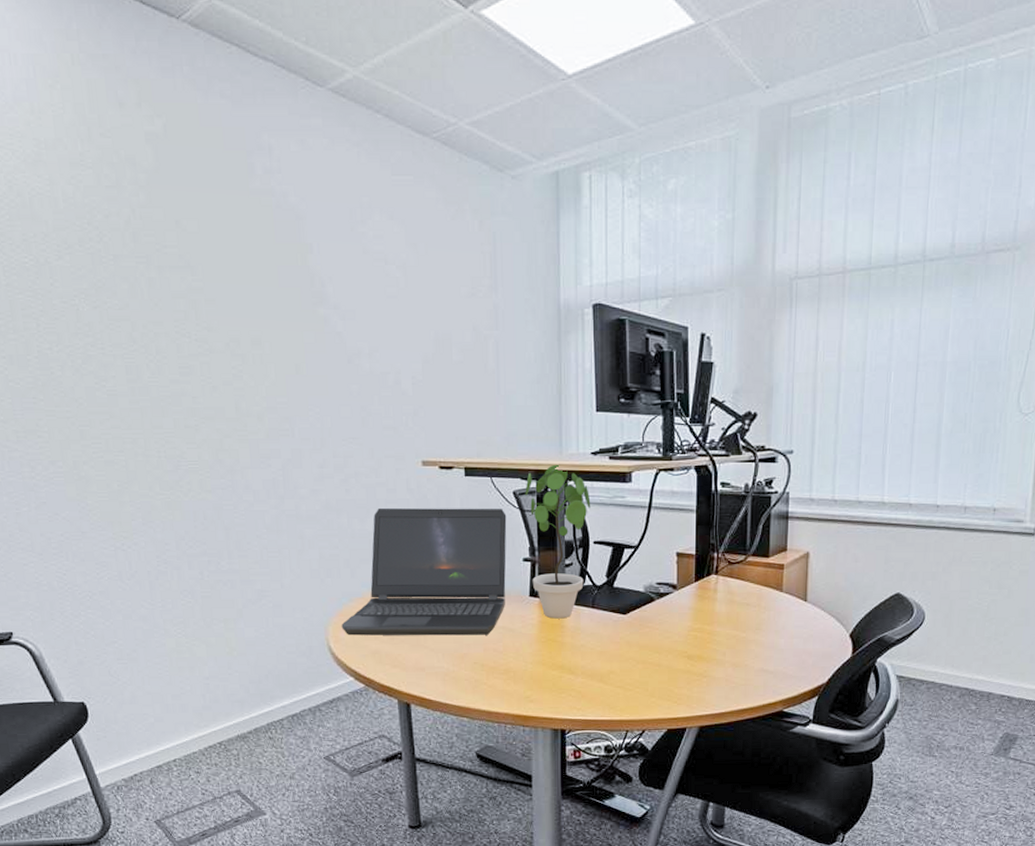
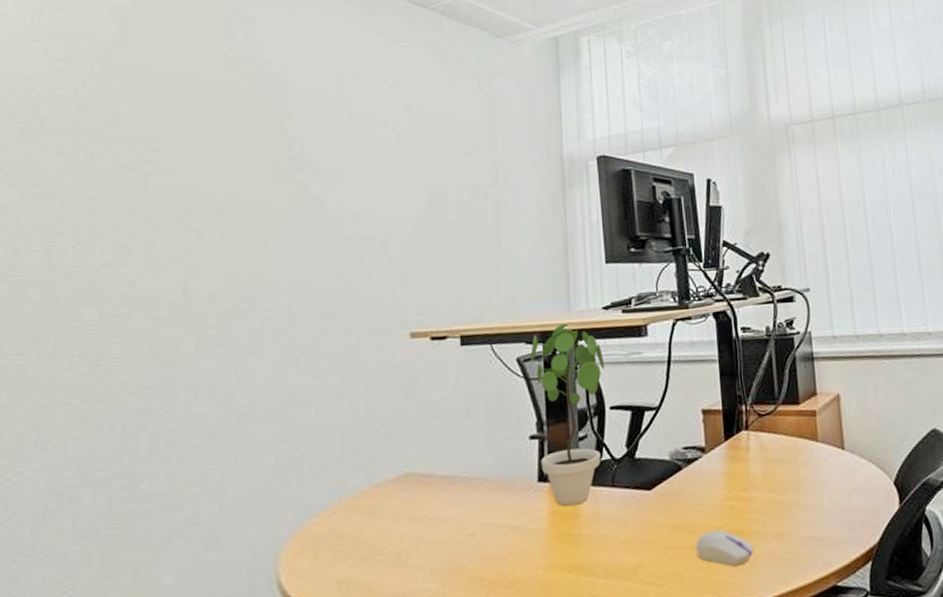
laptop computer: present [341,507,507,636] -> none [298,379,510,564]
computer mouse: none [661,653,712,683] -> present [695,529,754,566]

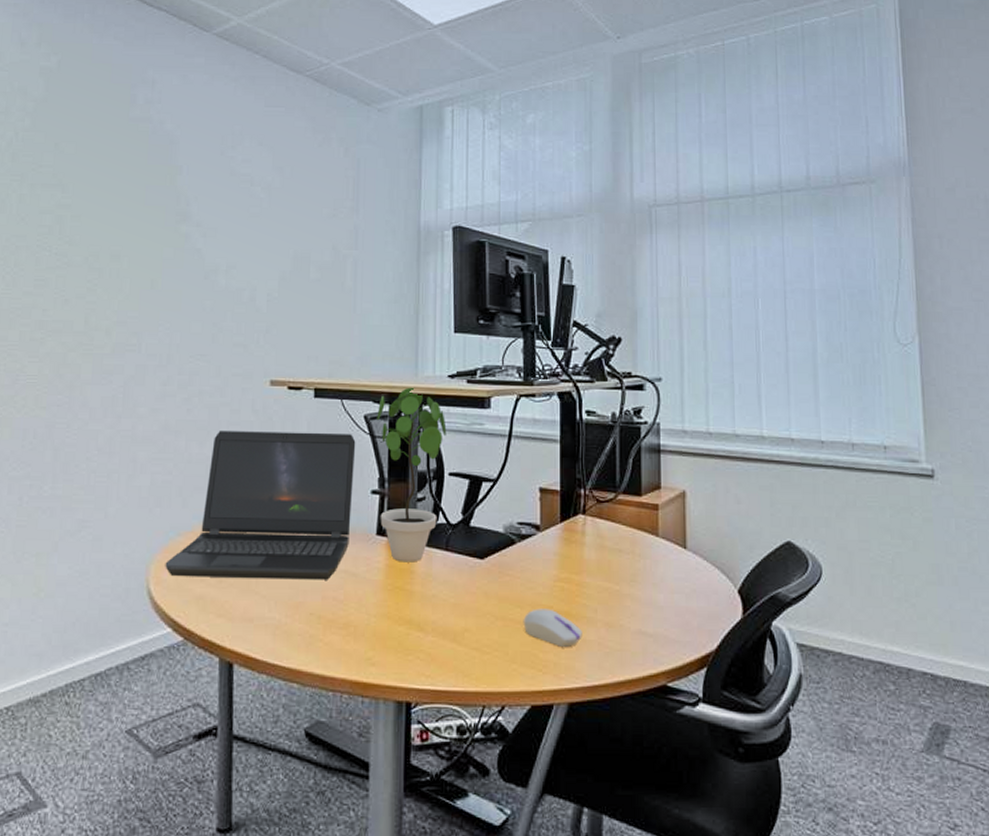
laptop computer: none [298,379,510,564] -> present [165,430,356,580]

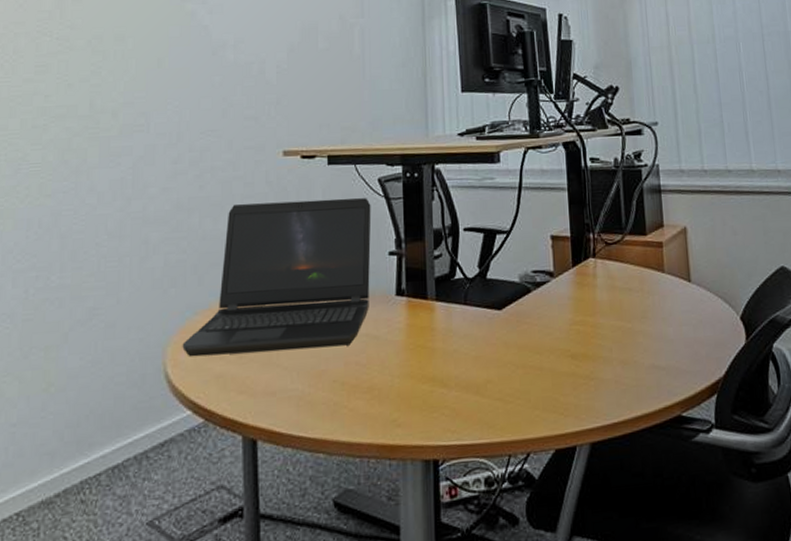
potted plant: present [377,387,447,562] -> none [390,147,459,321]
computer mouse: present [523,608,582,647] -> none [542,352,600,389]

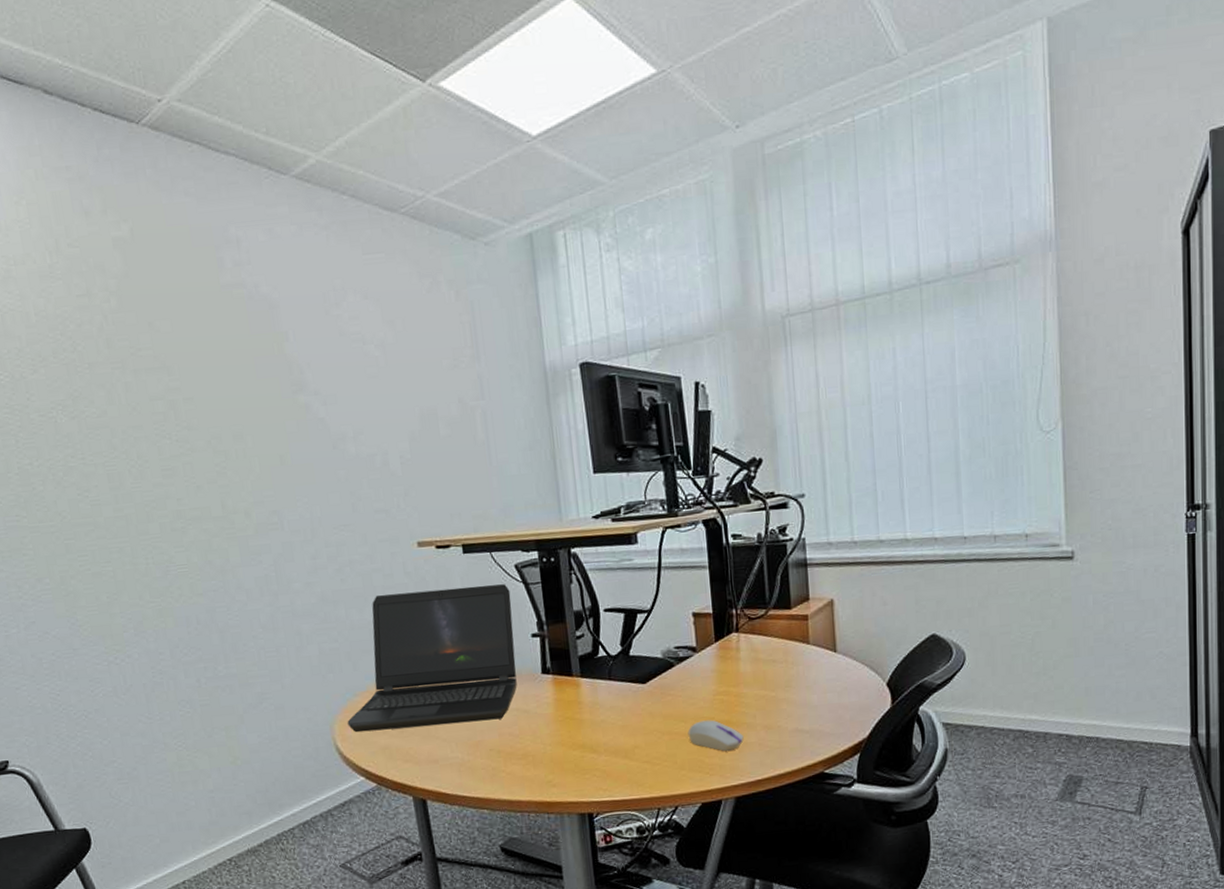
computer mouse: none [542,352,600,389] -> present [687,720,744,751]

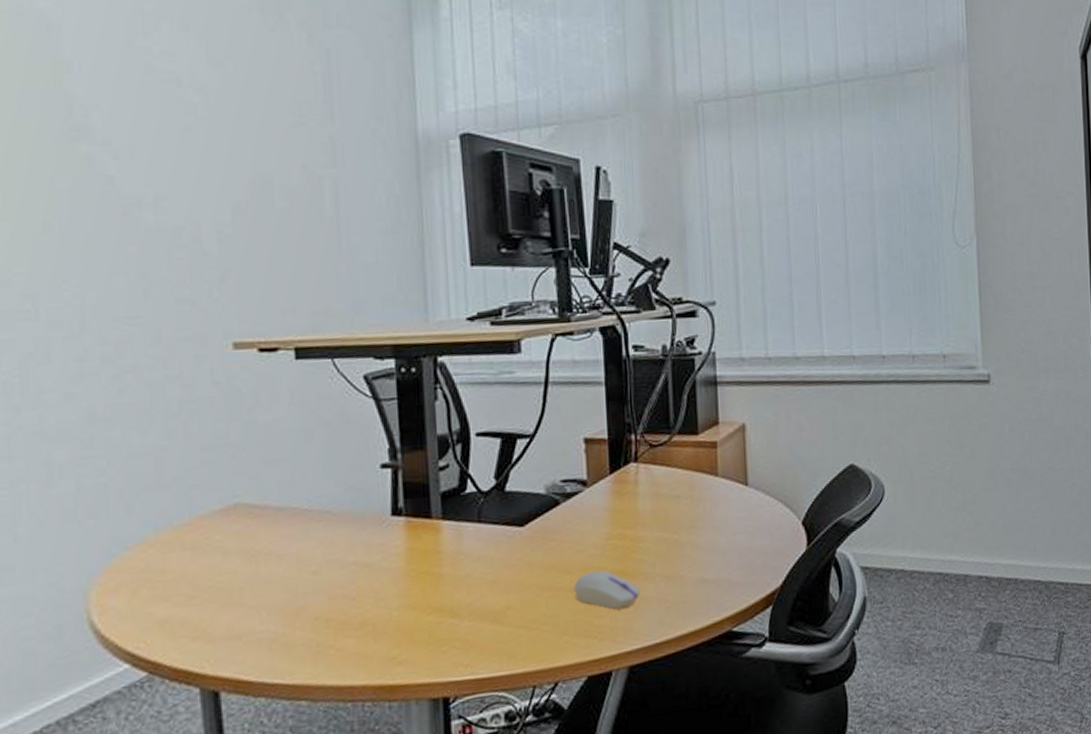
laptop computer: present [347,584,517,733] -> none [110,400,358,602]

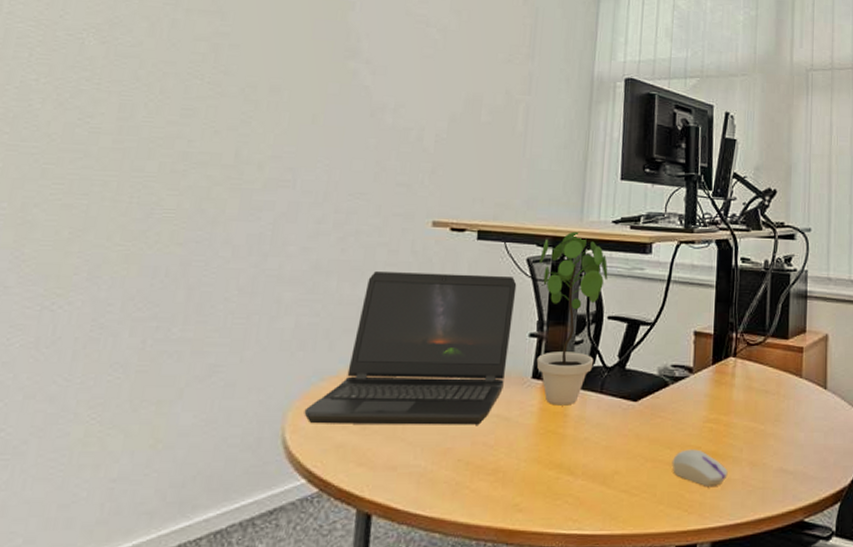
laptop computer: none [110,400,358,602] -> present [304,270,517,425]
potted plant: none [380,336,470,543] -> present [536,231,608,406]

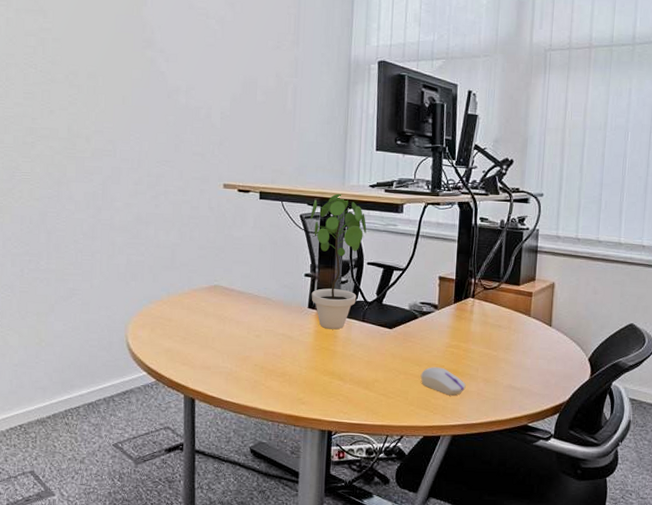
laptop computer: present [304,270,517,425] -> none [140,222,293,341]

